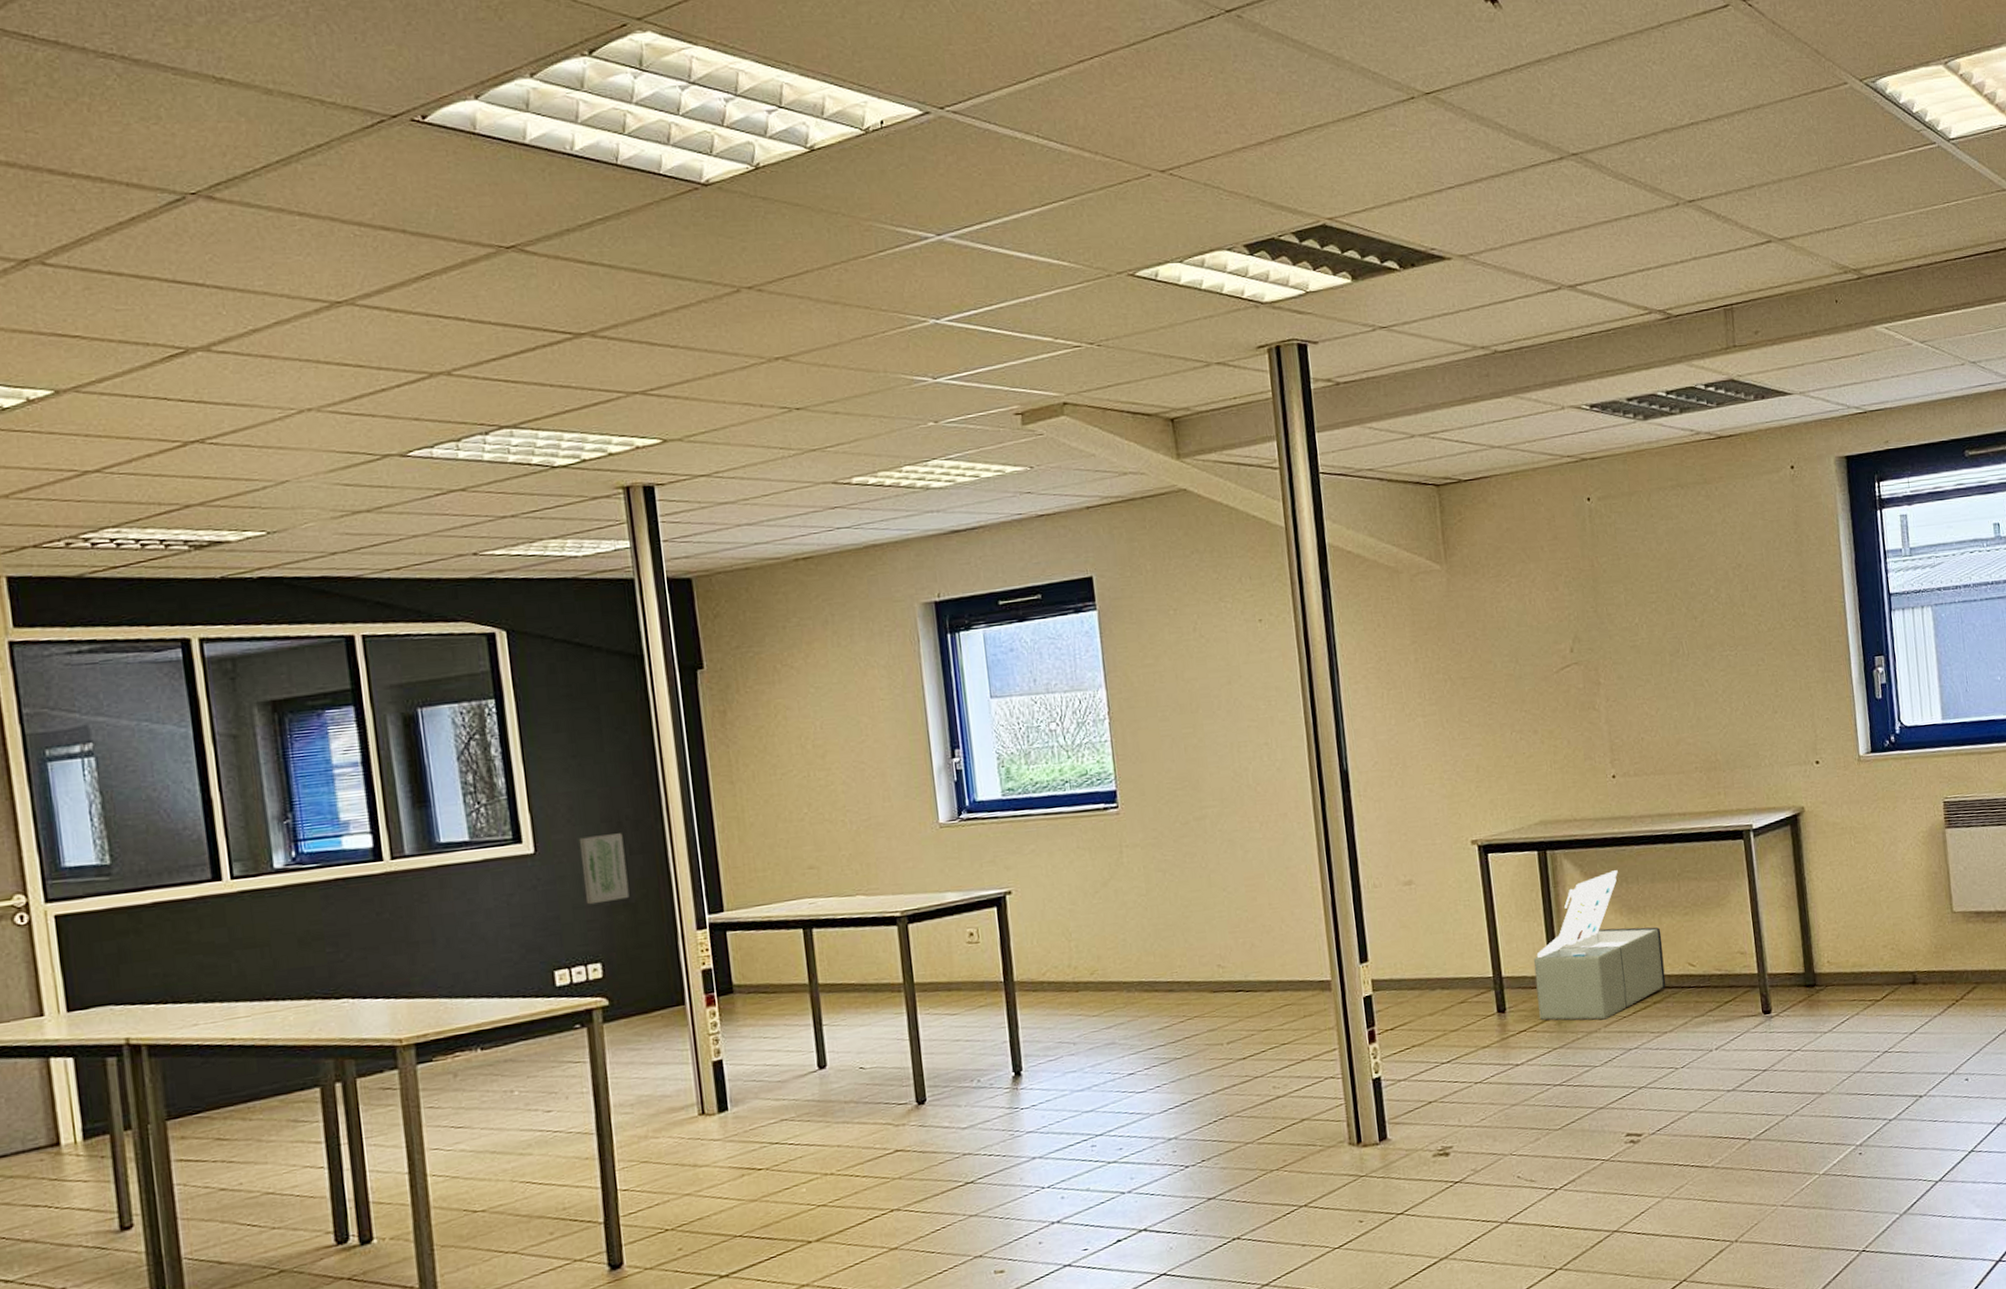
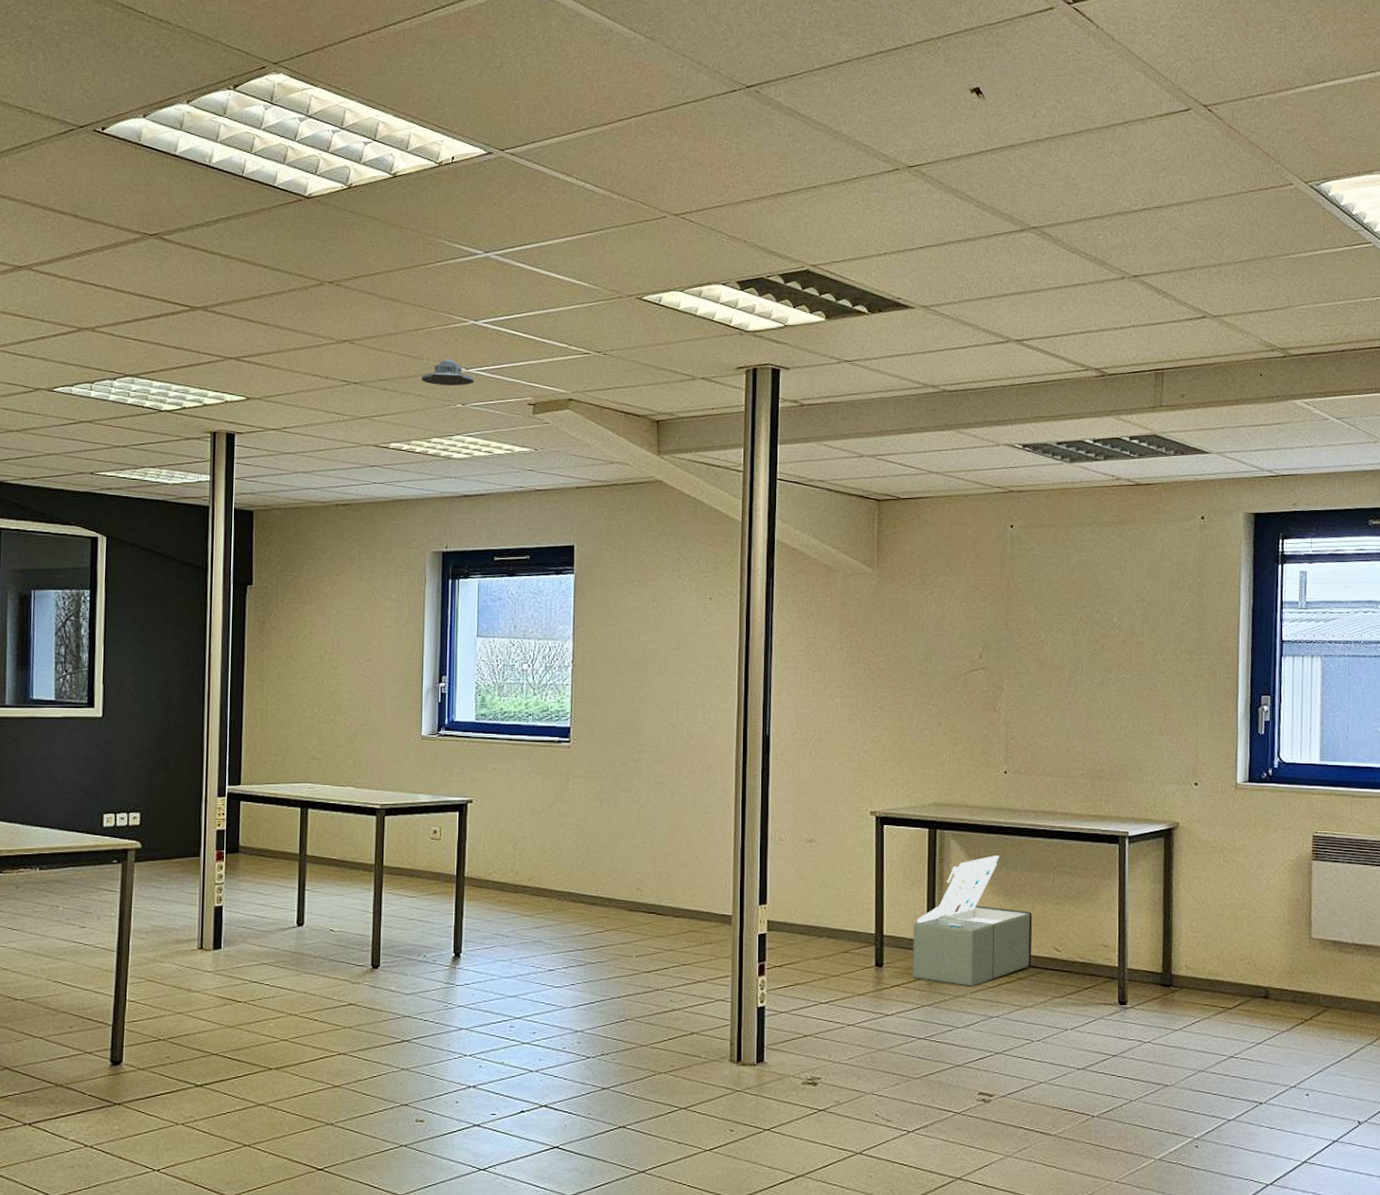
wall art: present [578,833,630,905] -> none [135,709,171,765]
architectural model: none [880,368,946,402] -> present [422,359,474,386]

